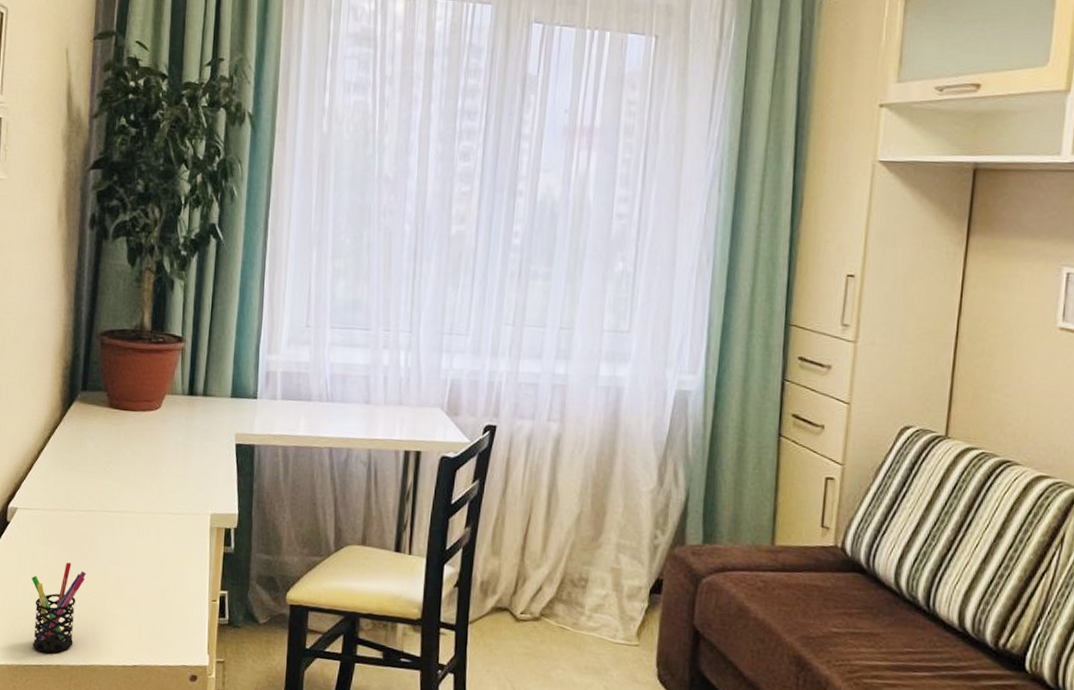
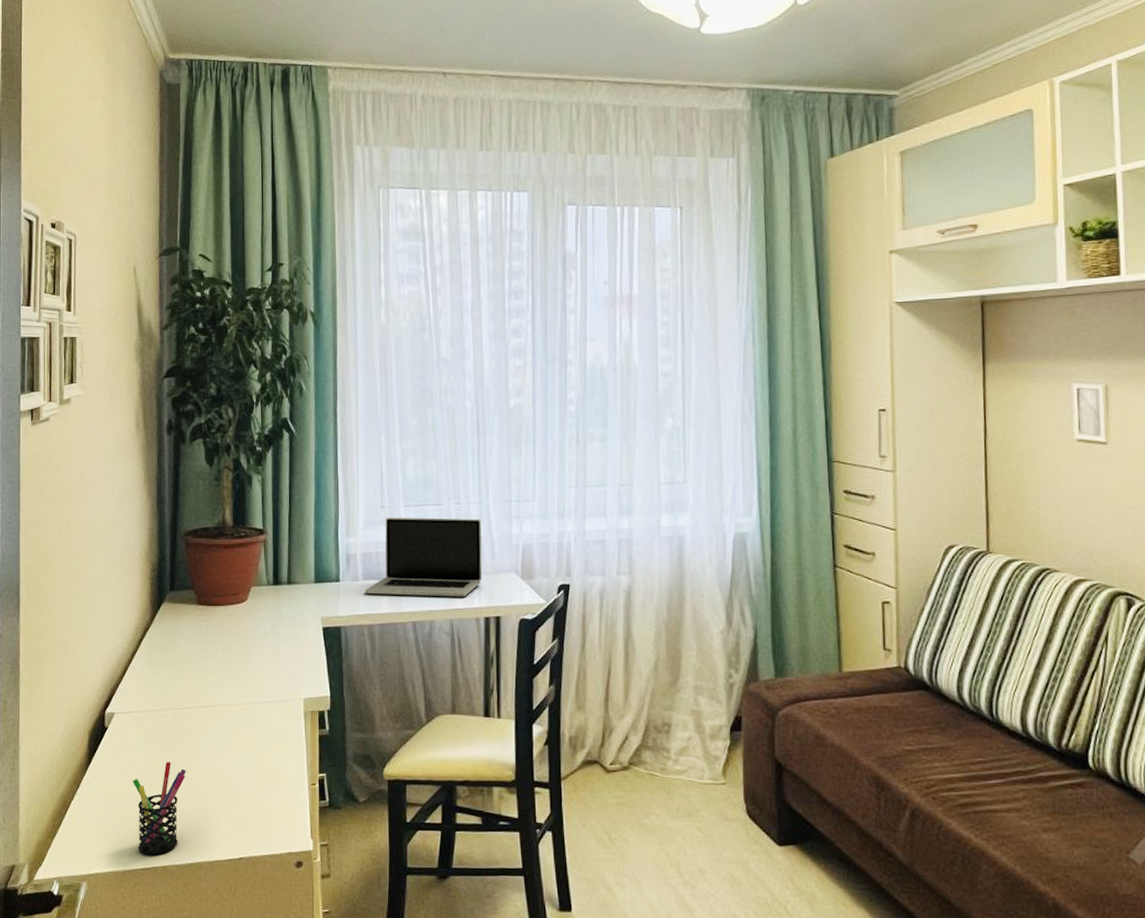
laptop: none [282,337,411,428] -> present [364,517,483,597]

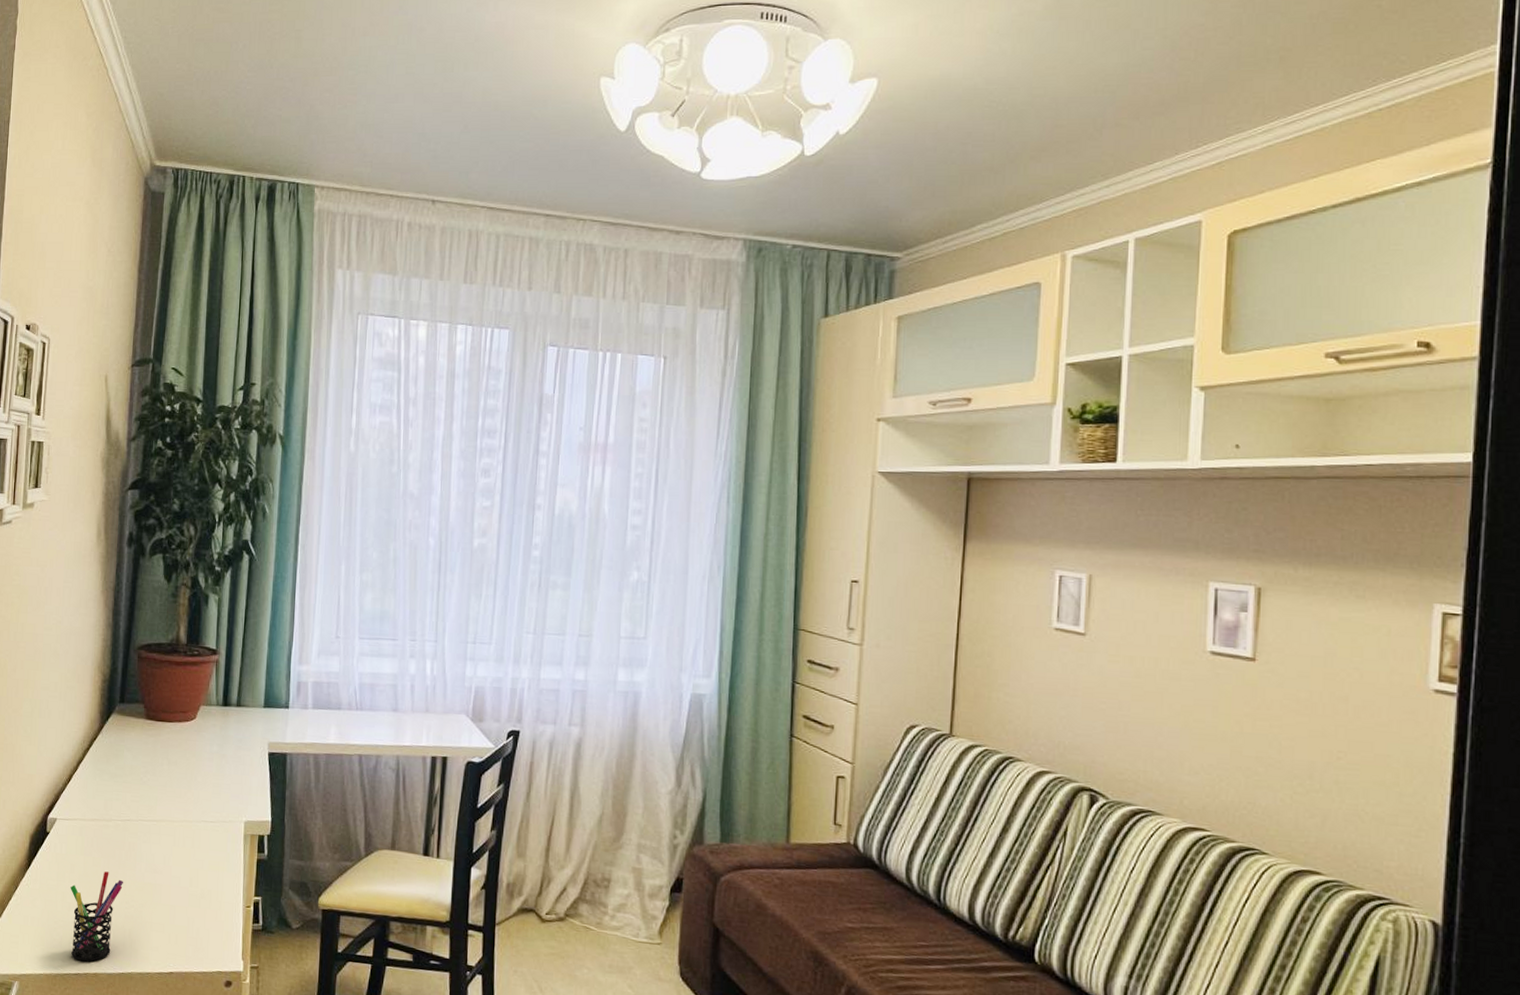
laptop: present [364,517,483,597] -> none [313,648,436,735]

